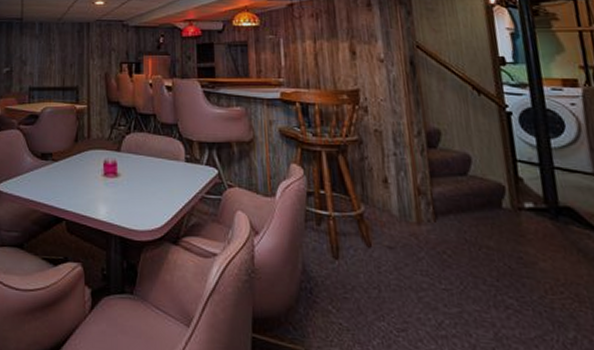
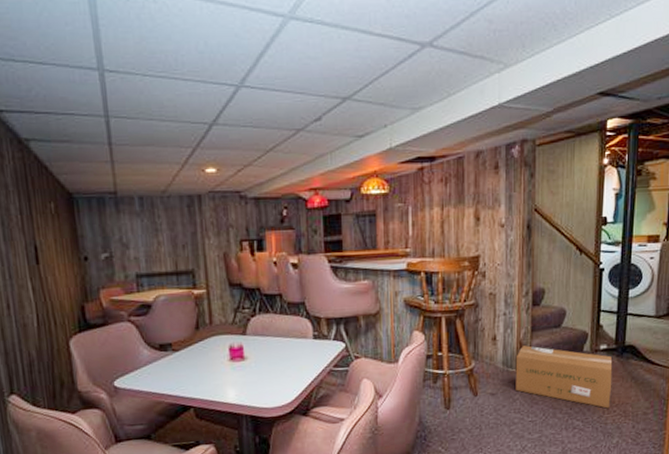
box: none [415,193,553,287] -> present [515,345,613,409]

